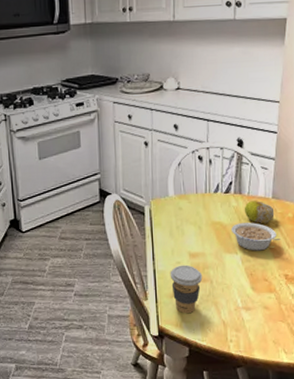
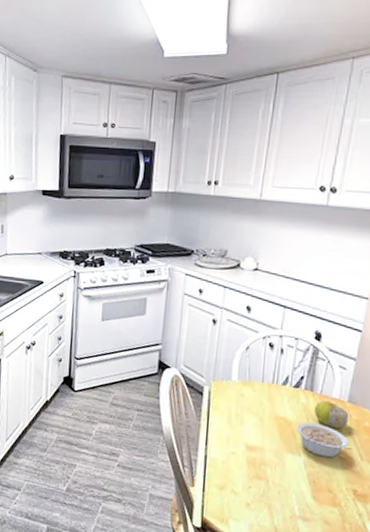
coffee cup: present [170,265,203,314] -> none [222,456,258,511]

